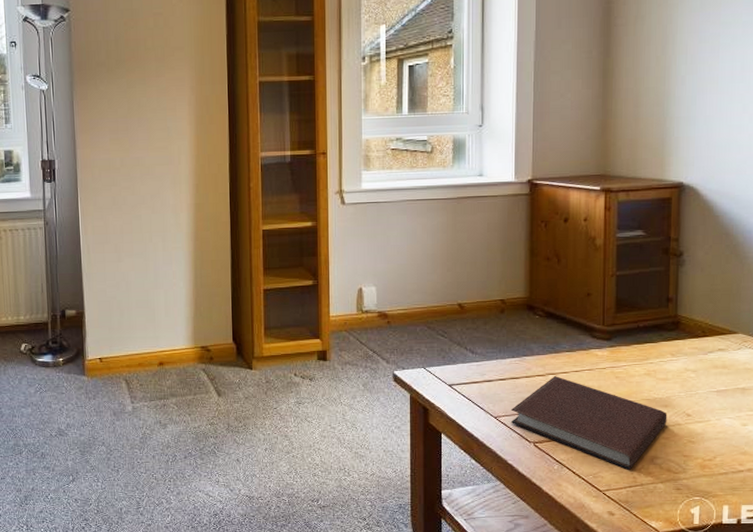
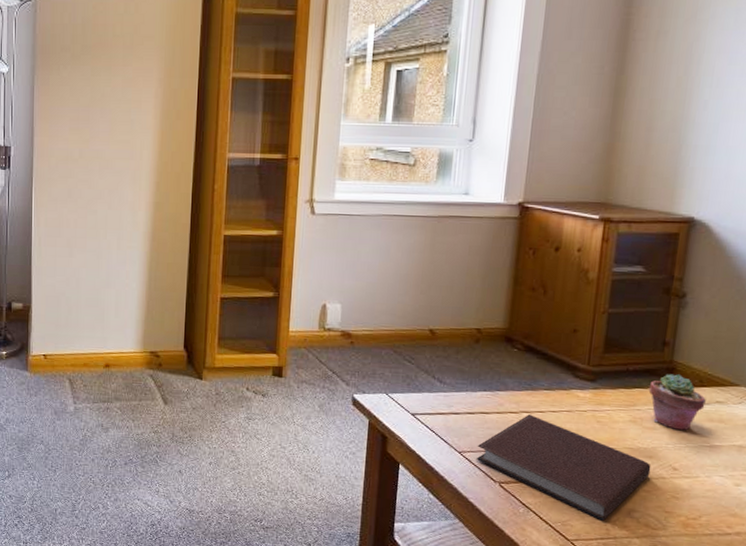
potted succulent: none [658,327,709,379] -> present [648,374,706,431]

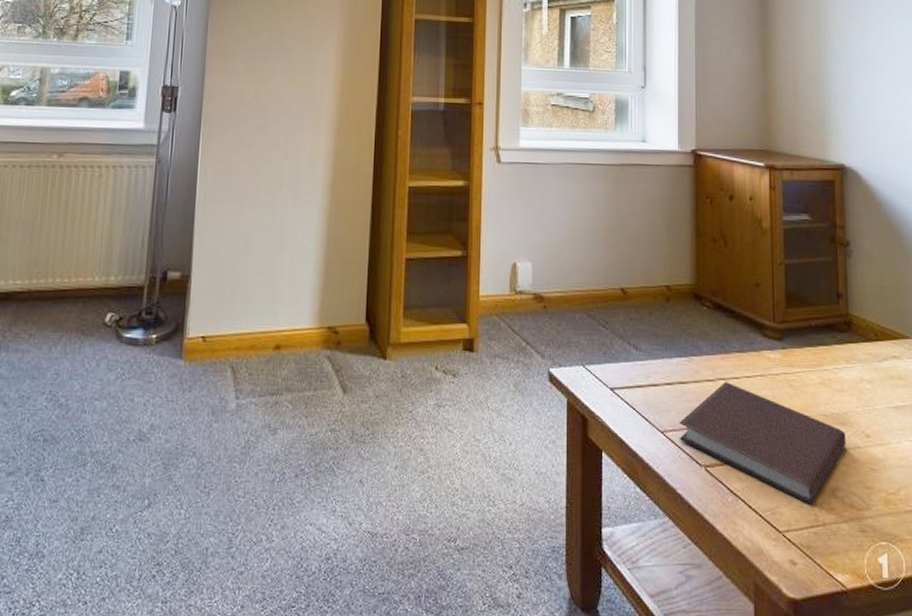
potted succulent: present [648,374,706,431] -> none [831,328,884,392]

